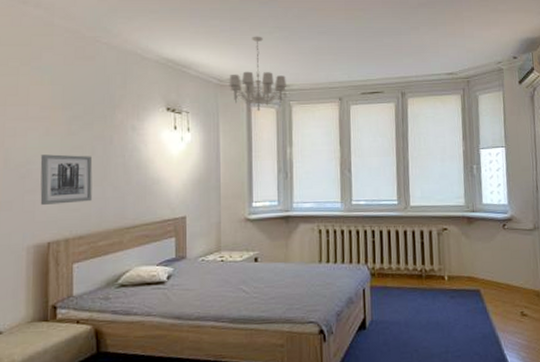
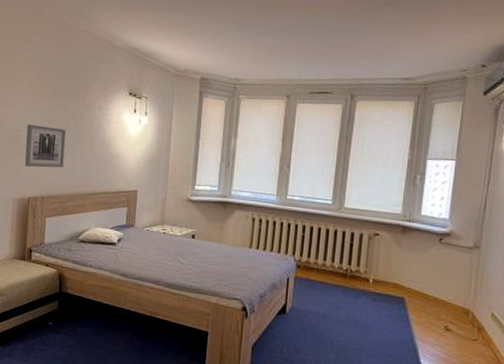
chandelier: present [229,36,286,112] -> none [185,29,238,103]

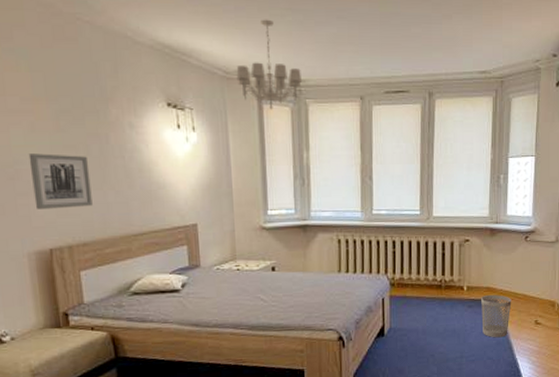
chandelier: none [185,29,238,103] -> present [236,19,302,110]
wastebasket: none [386,291,420,338] -> present [481,295,512,338]

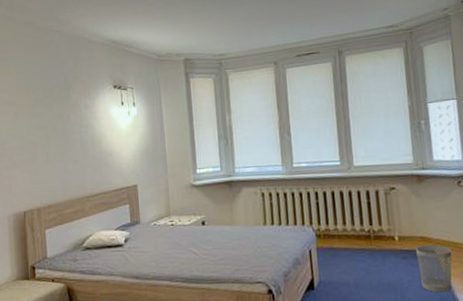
wall art: present [28,153,93,209] -> none [12,133,56,179]
chandelier: present [236,19,302,110] -> none [167,9,222,82]

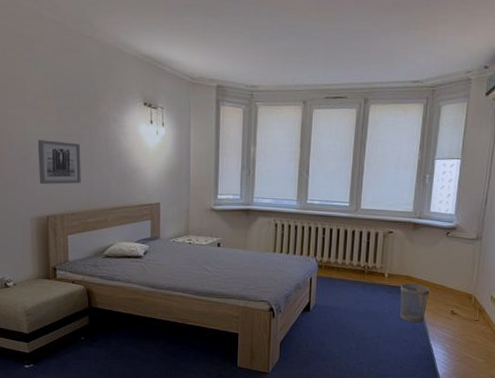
wall art: none [12,133,56,179] -> present [37,140,81,184]

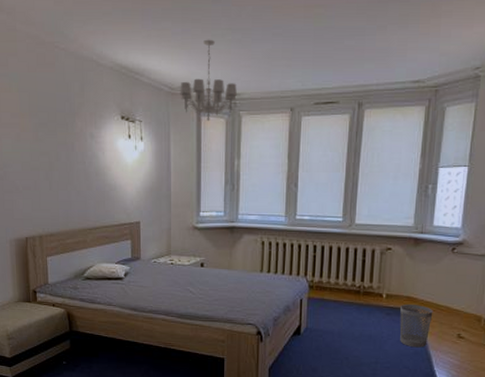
wall art: present [37,140,81,184] -> none [14,159,59,205]
chandelier: none [200,34,254,111] -> present [180,39,237,122]

